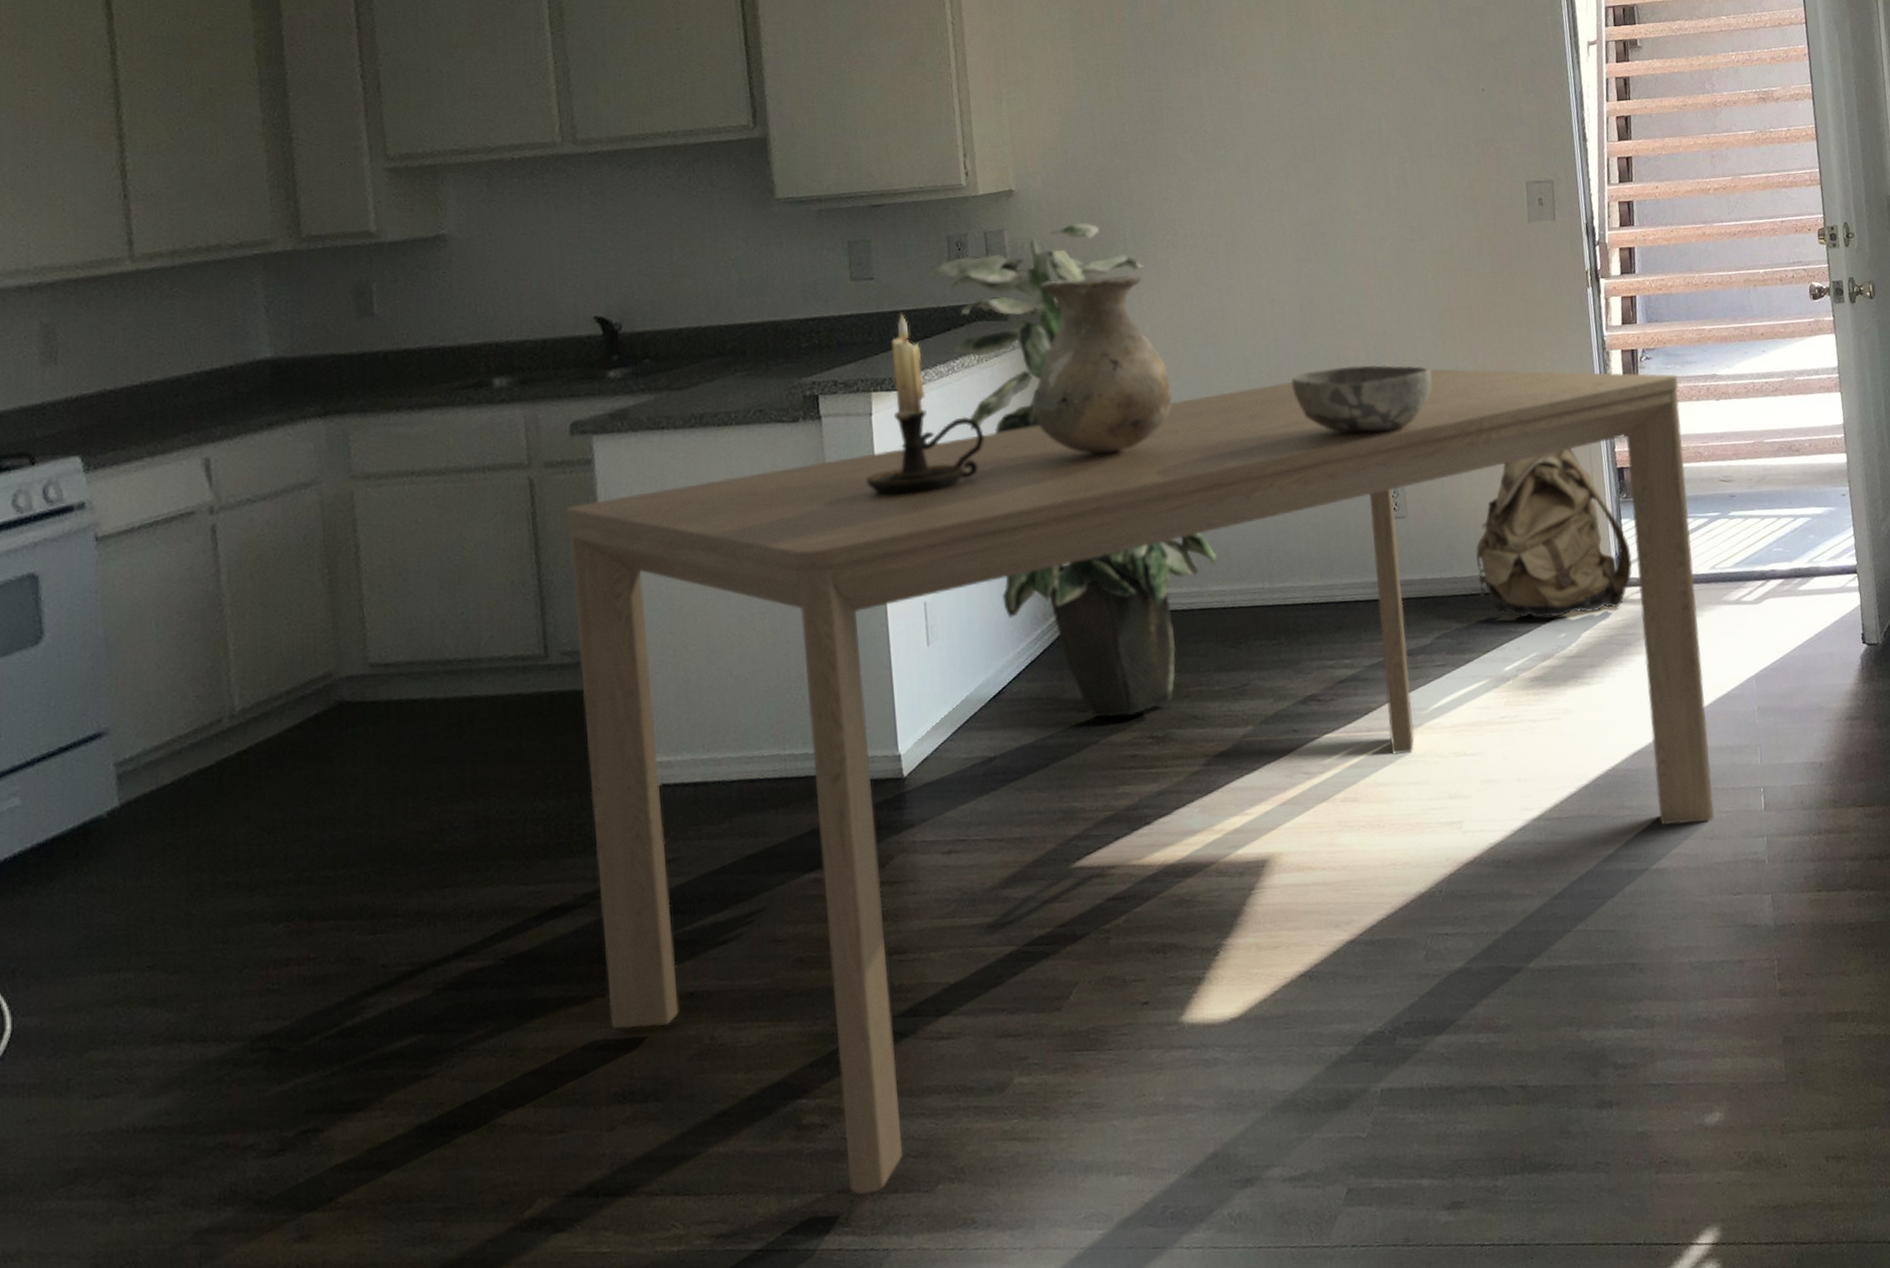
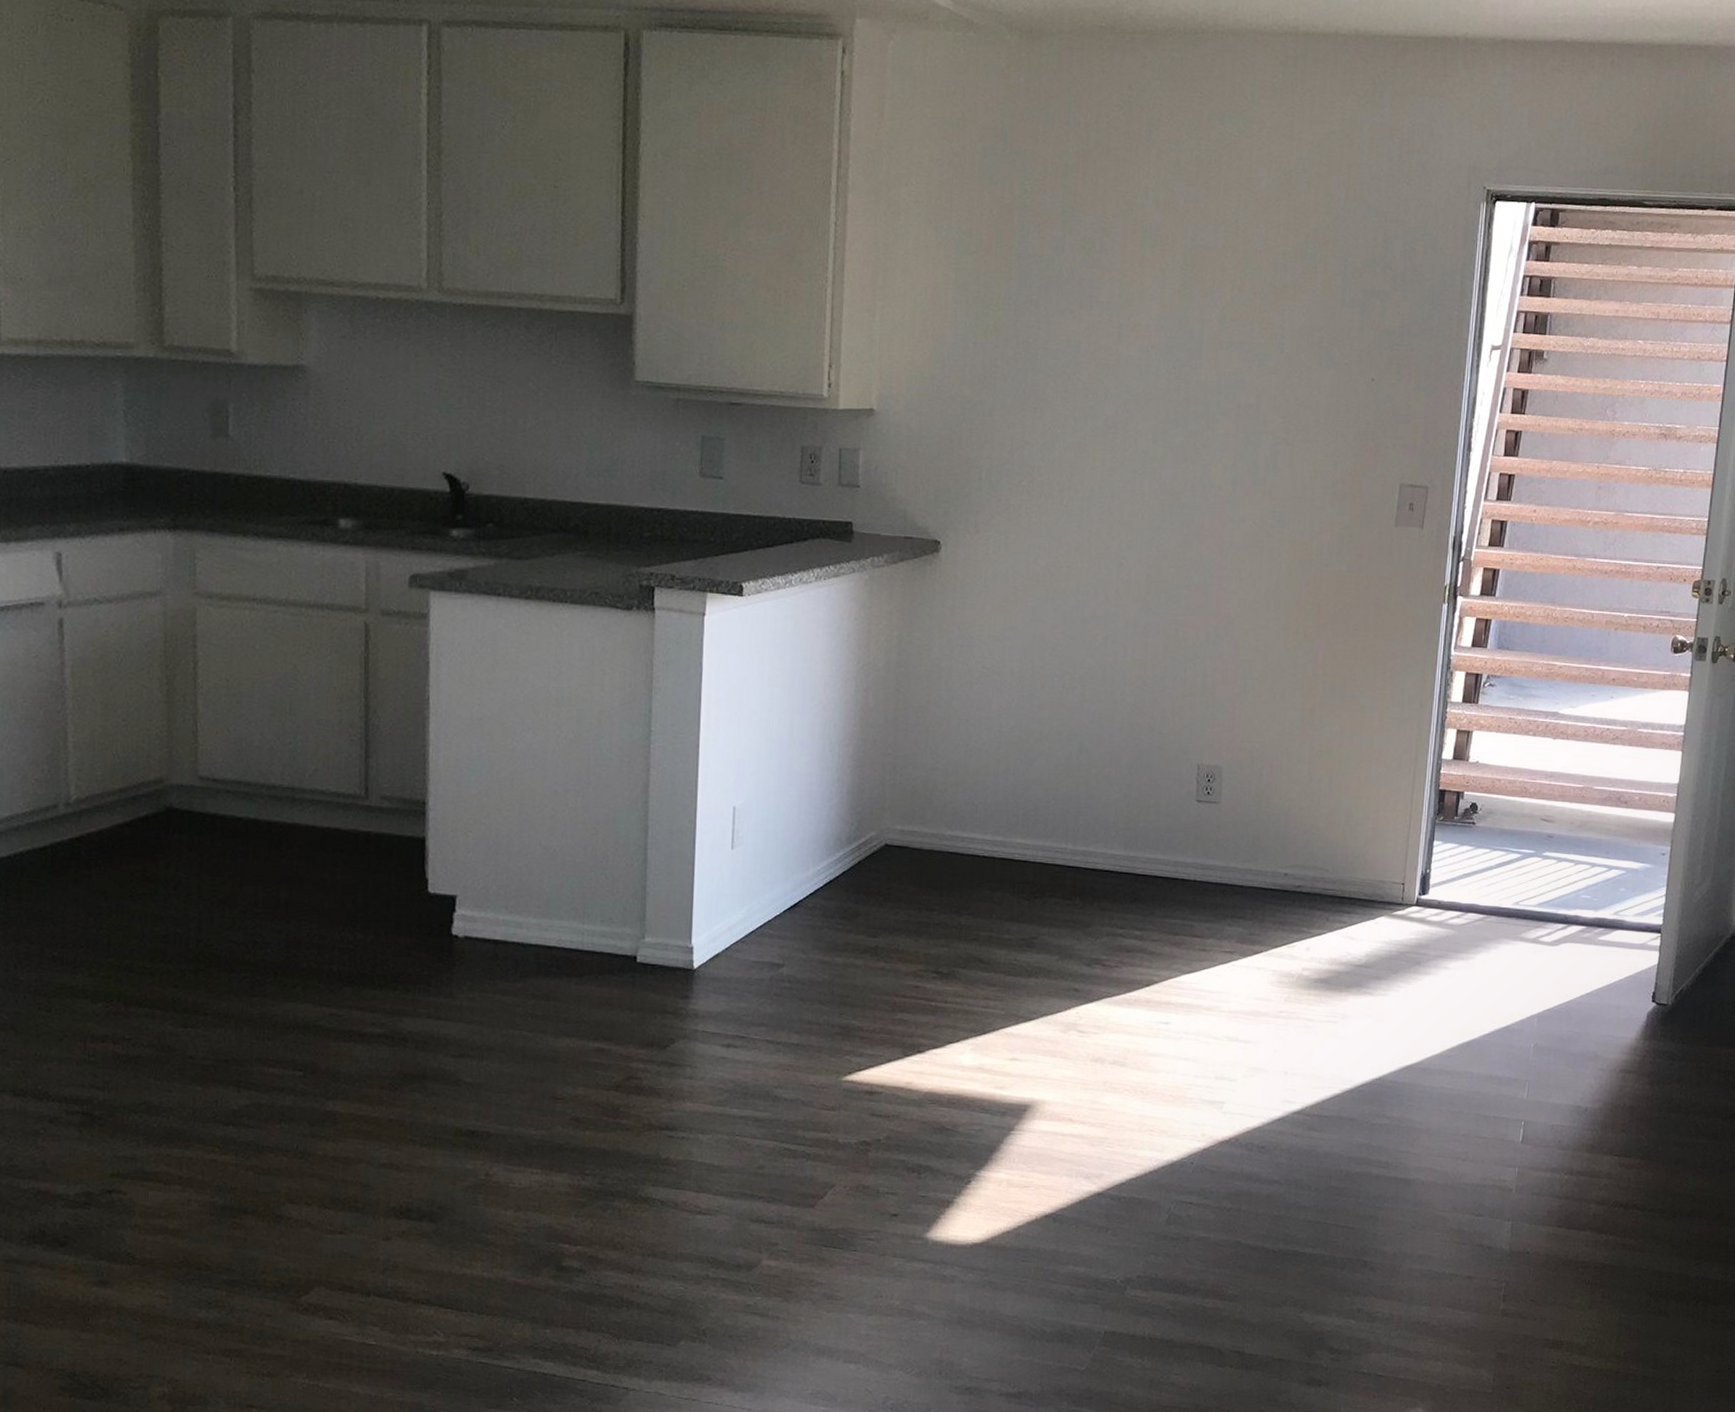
dining table: present [566,368,1715,1195] -> none [395,649,1519,1338]
candle holder: present [866,313,985,496] -> none [691,518,813,702]
indoor plant: present [931,222,1217,718] -> none [780,453,1025,949]
vase: present [1034,274,1172,454] -> none [866,509,1005,691]
bowl: present [1291,365,1432,433] -> none [1126,642,1268,716]
backpack: present [1476,449,1633,618] -> none [1279,762,1438,926]

